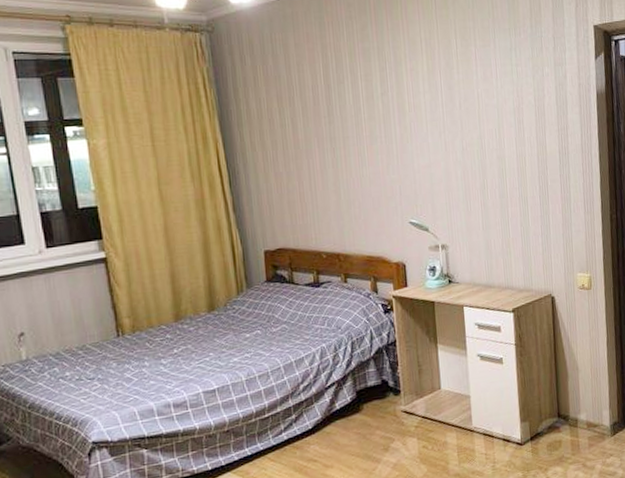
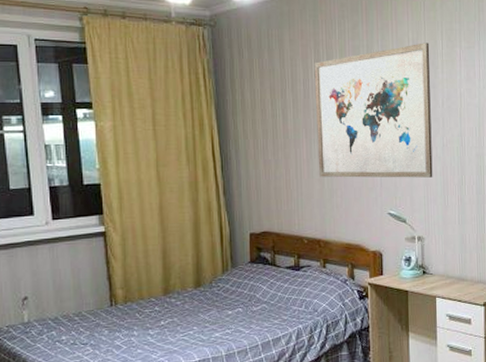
wall art: none [322,42,454,188] -> present [314,43,433,178]

